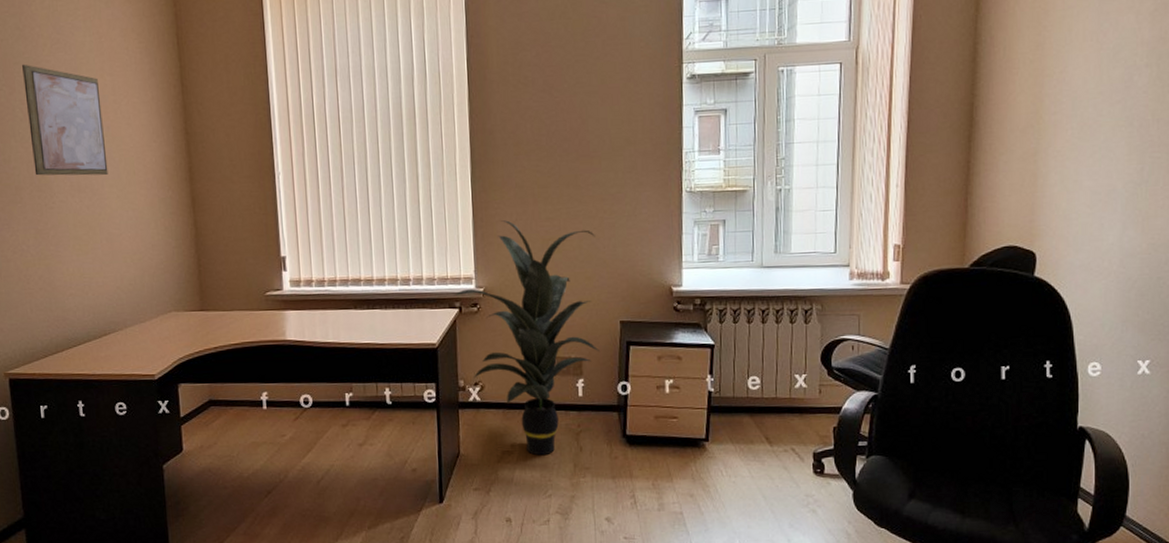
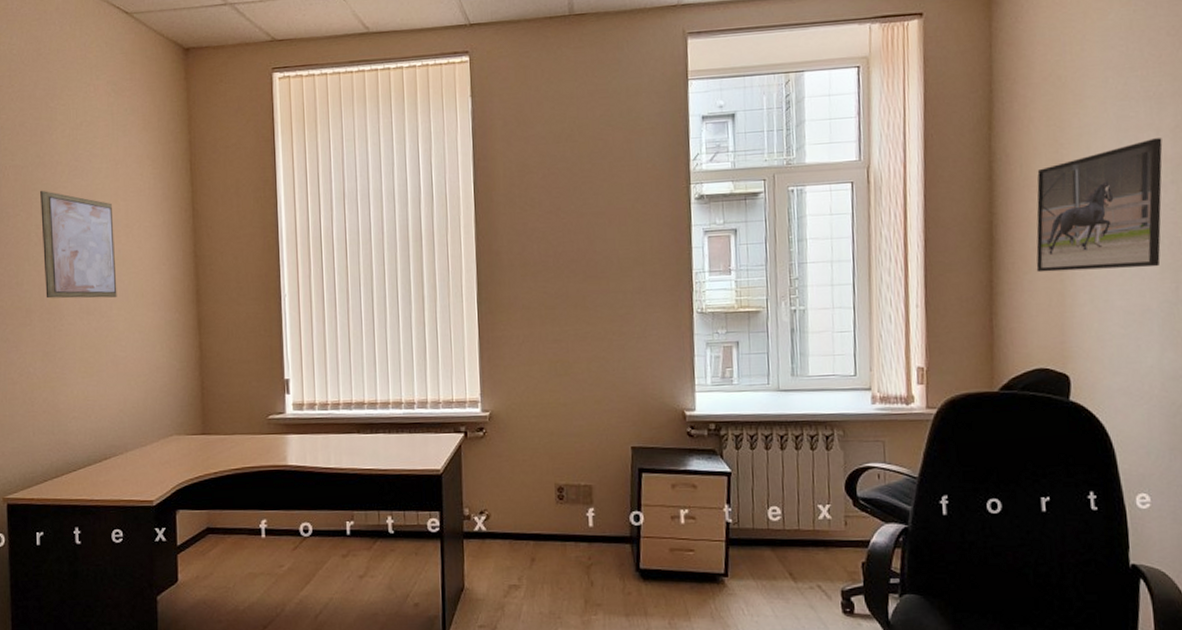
indoor plant: present [453,220,599,456] -> none [458,342,610,591]
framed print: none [1012,21,1141,154] -> present [1036,138,1163,273]

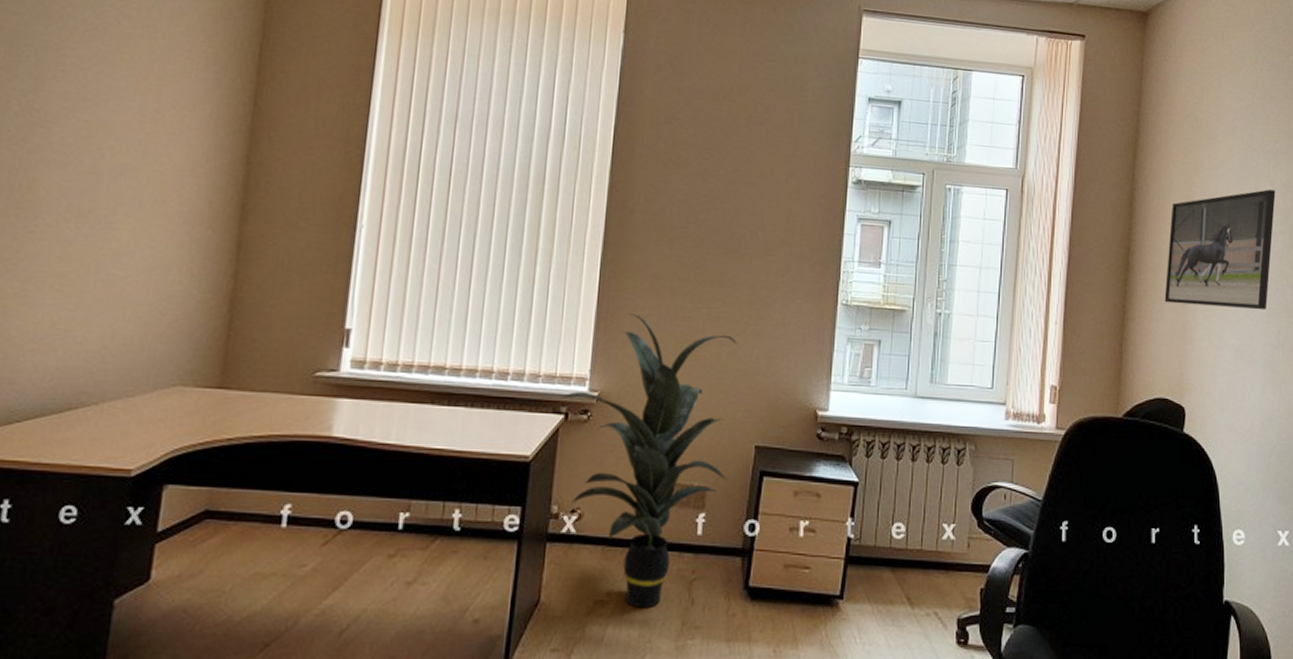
wall art: present [40,190,117,299] -> none [17,46,140,199]
indoor plant: none [458,342,610,591] -> present [560,314,737,609]

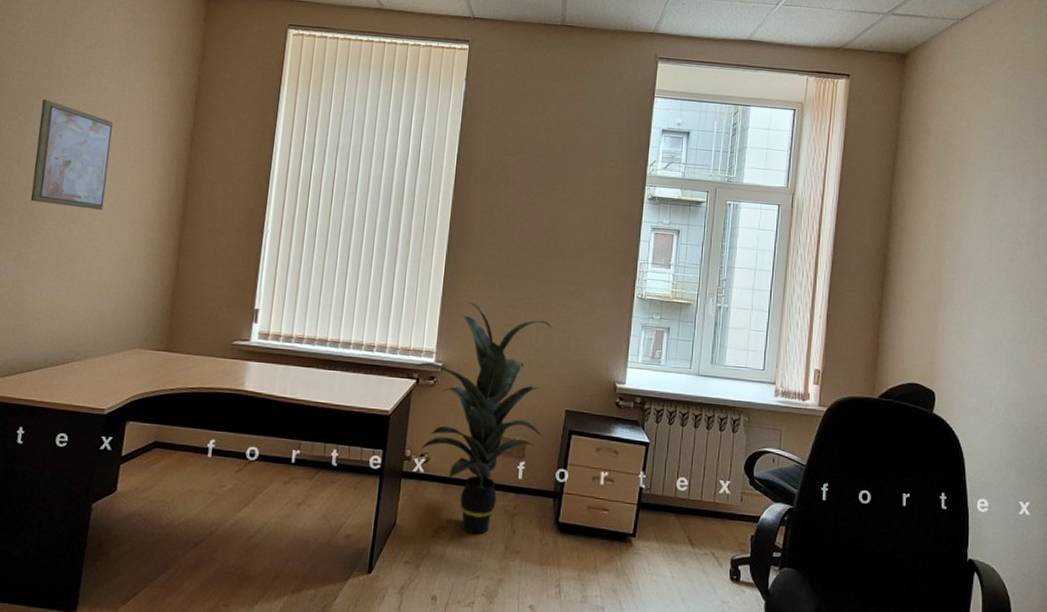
wall art: none [17,46,140,199] -> present [30,98,113,210]
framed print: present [1164,189,1276,311] -> none [917,205,1022,311]

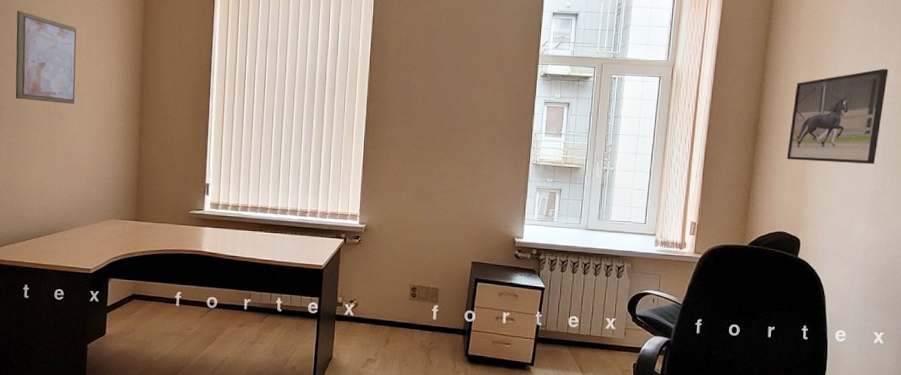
indoor plant: present [413,302,552,535] -> none [341,172,458,365]
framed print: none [917,205,1022,311] -> present [786,69,889,165]

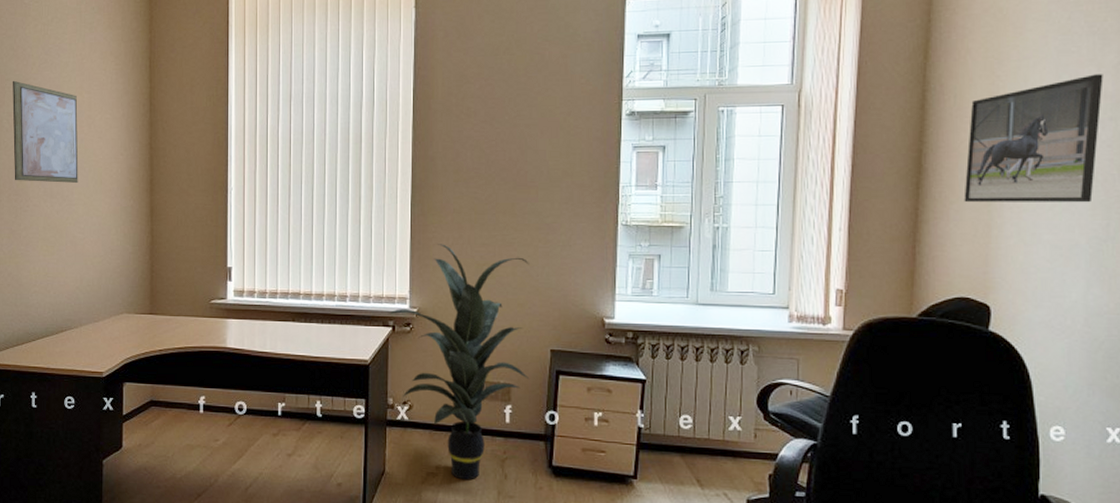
indoor plant: none [341,172,458,365] -> present [387,244,529,480]

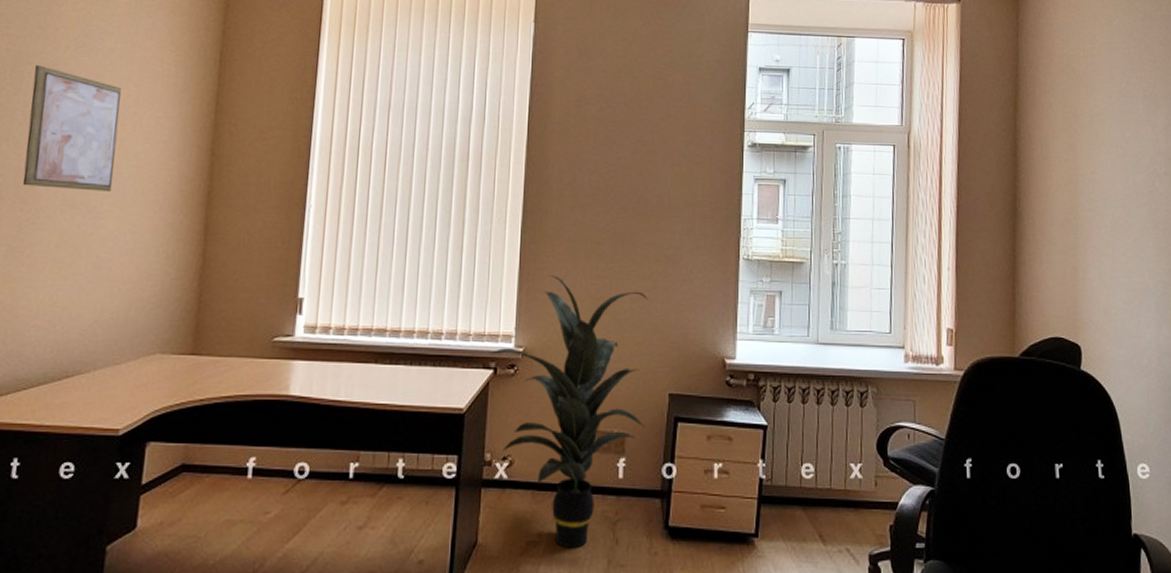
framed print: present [964,74,1103,203] -> none [1053,133,1158,249]

